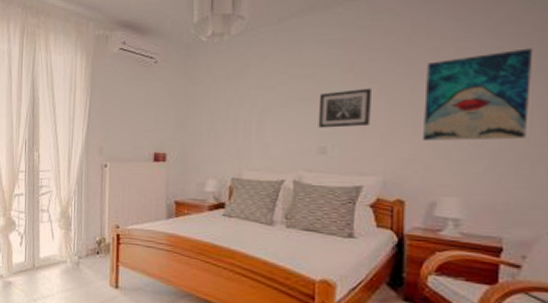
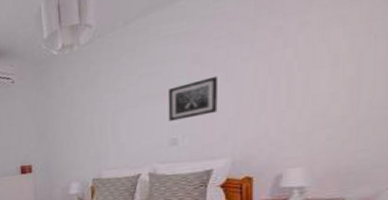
wall art: present [423,48,533,142] -> none [268,11,377,120]

